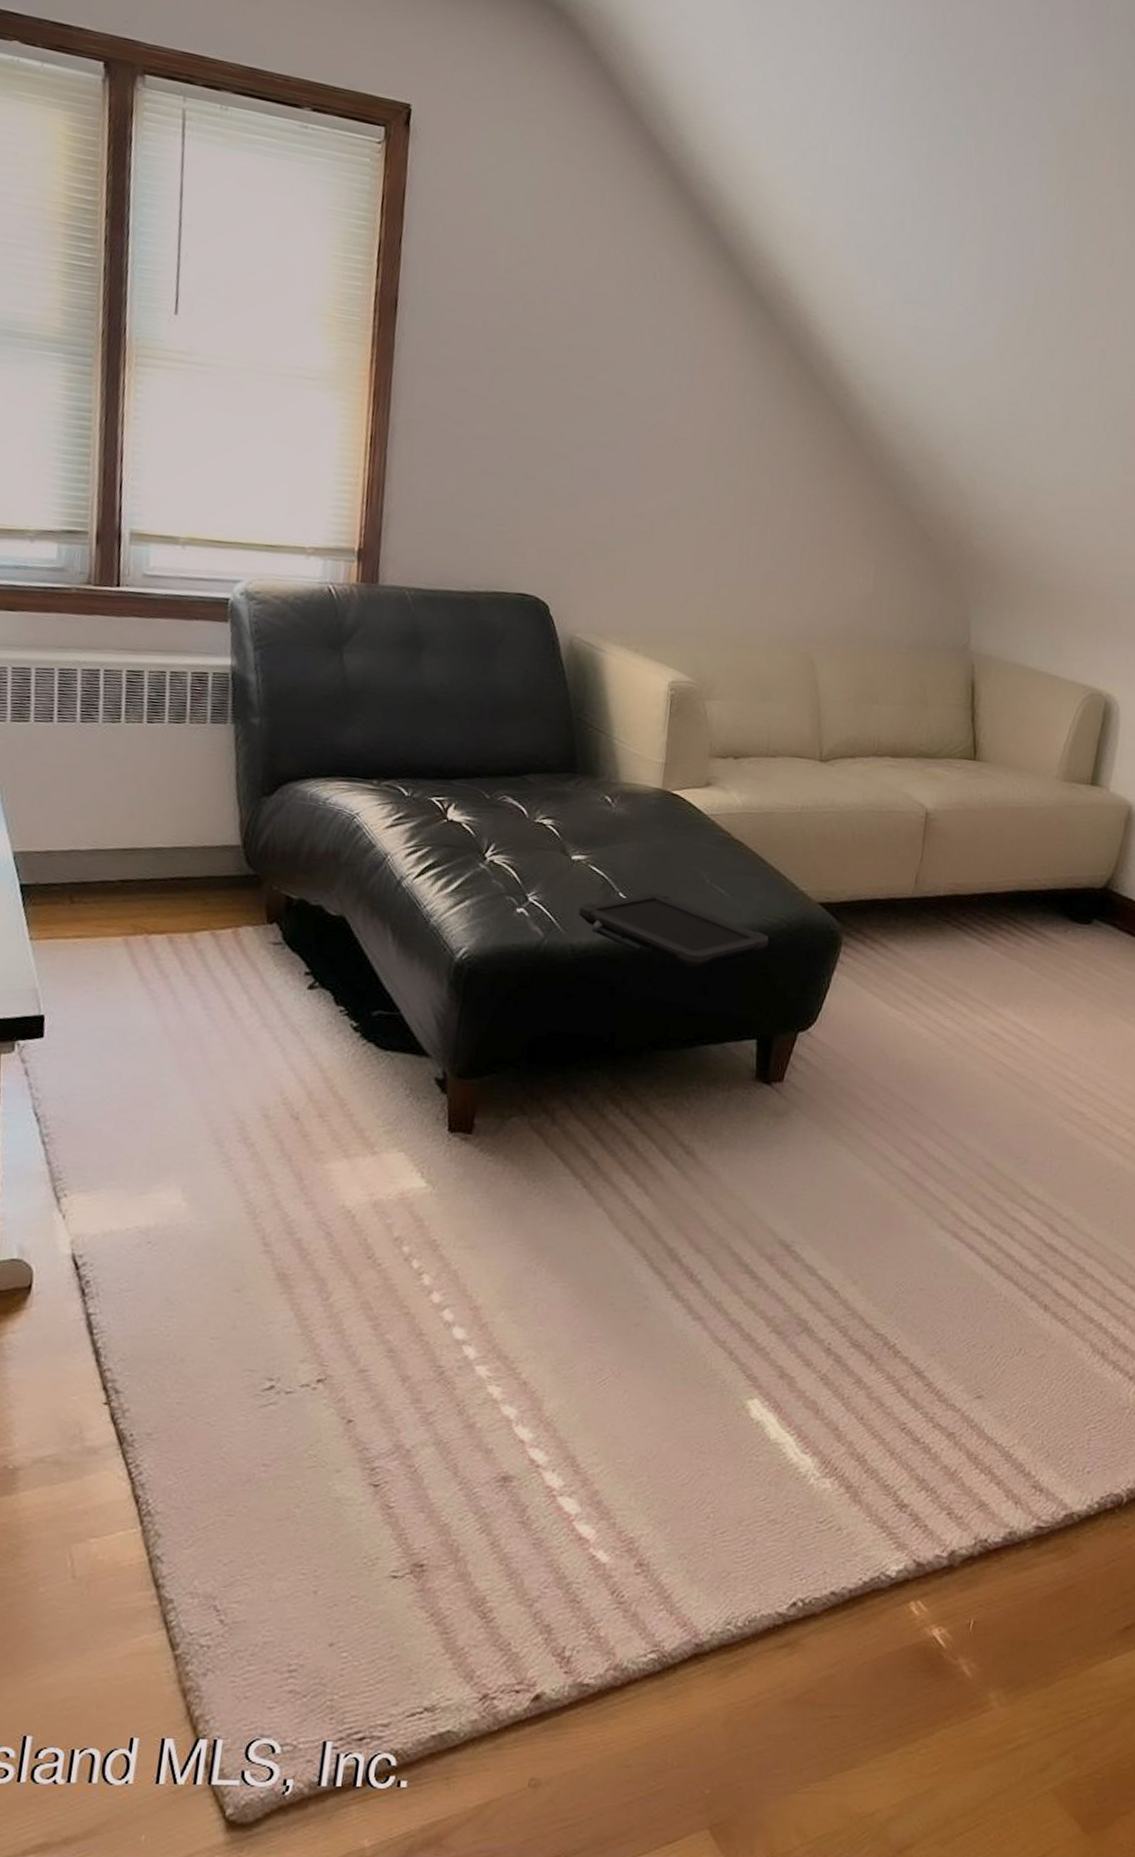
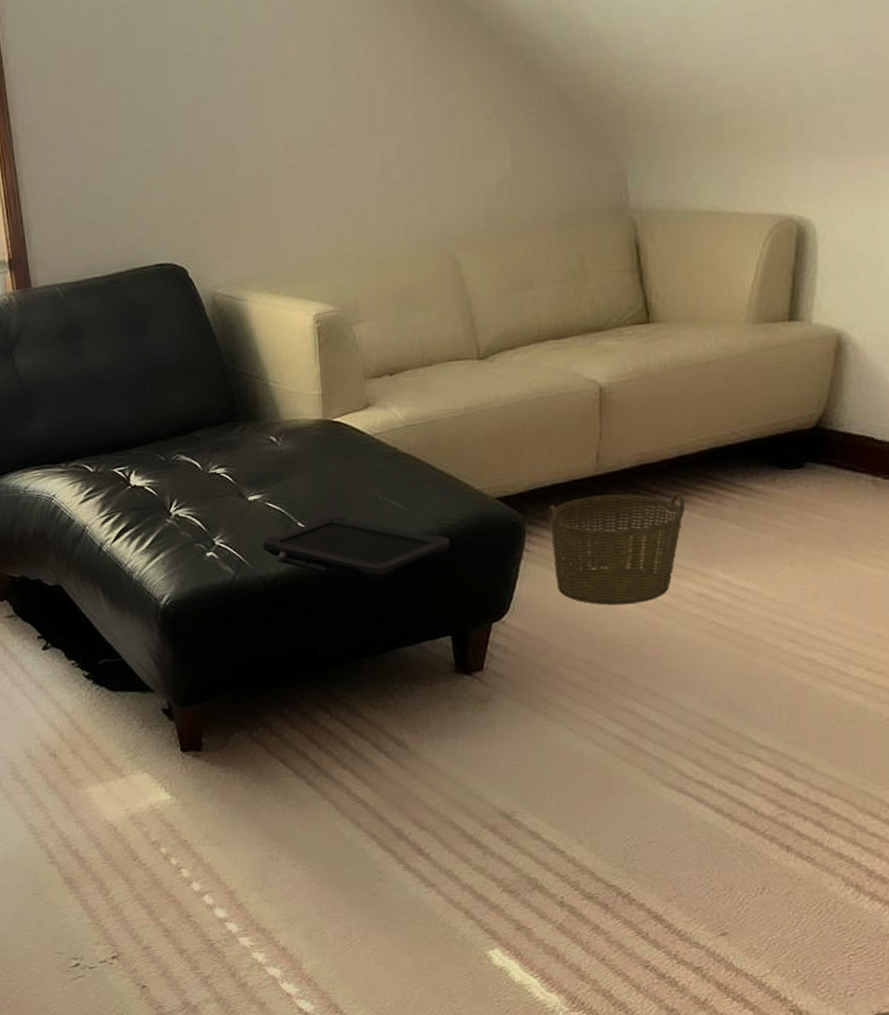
basket: none [863,917,989,1033] -> present [548,491,684,605]

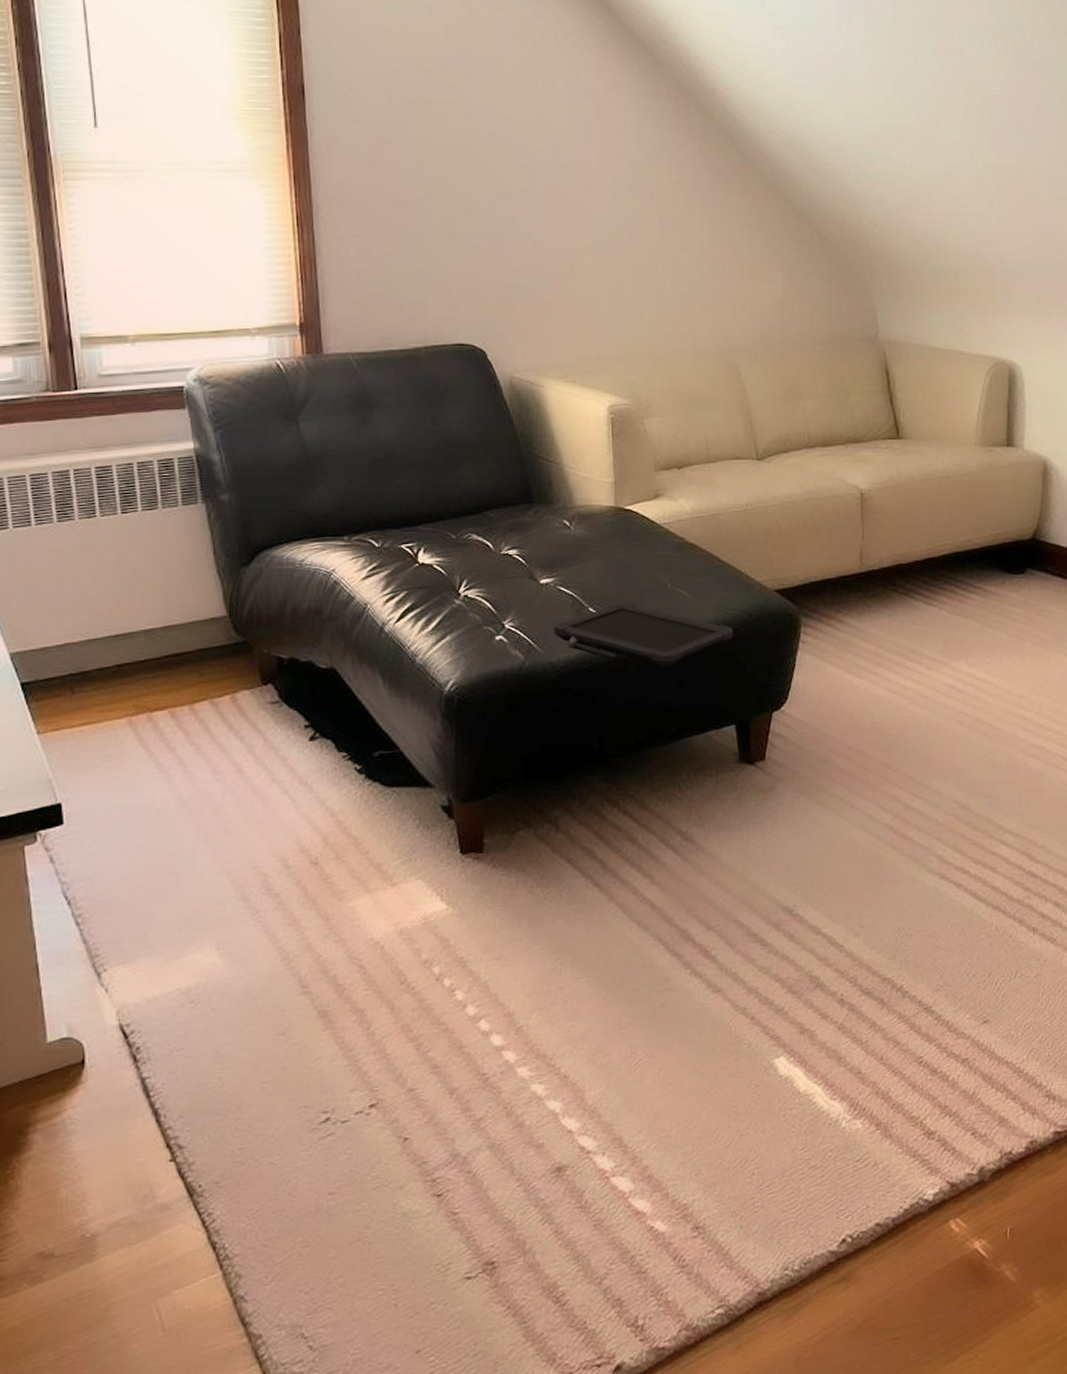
basket: present [548,491,684,605] -> none [820,590,934,695]

